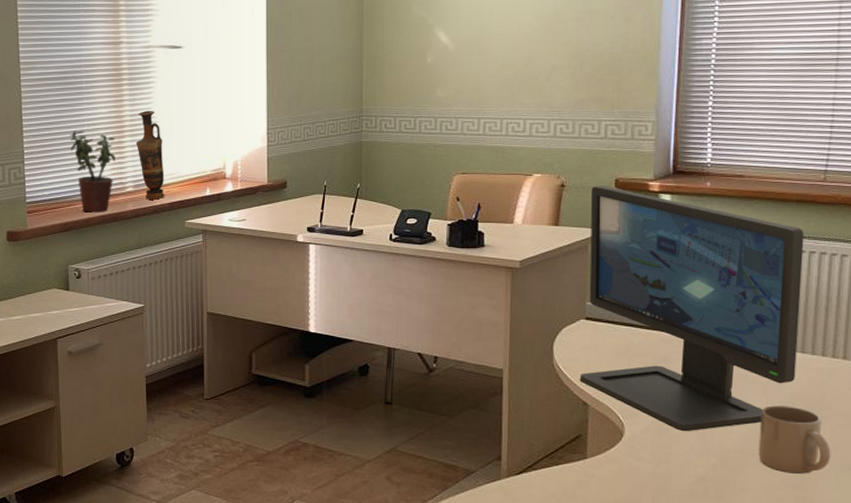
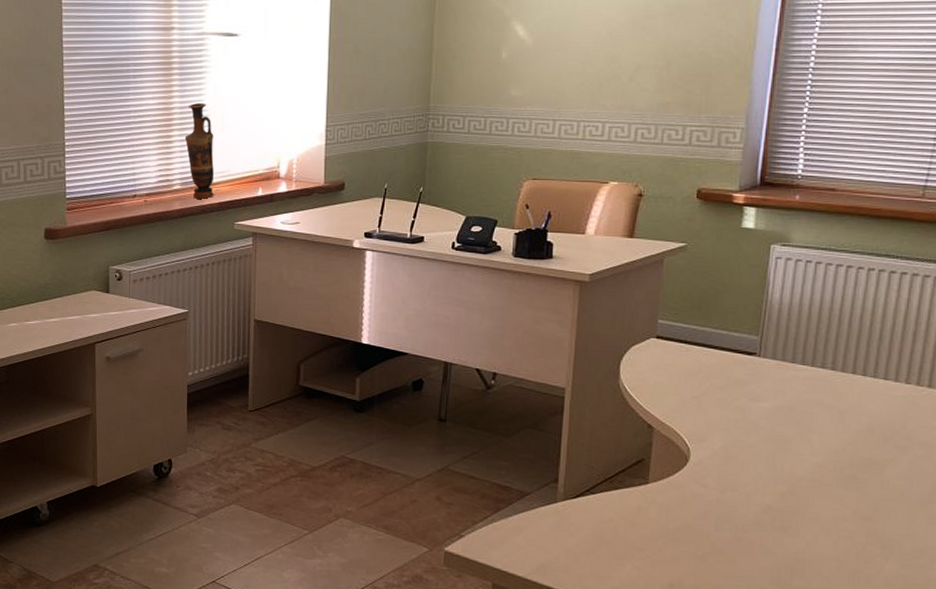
potted plant: present [70,130,115,214] -> none [114,122,163,212]
computer monitor: present [579,186,804,431] -> none [645,196,896,458]
mug: present [758,405,831,474] -> none [830,434,908,506]

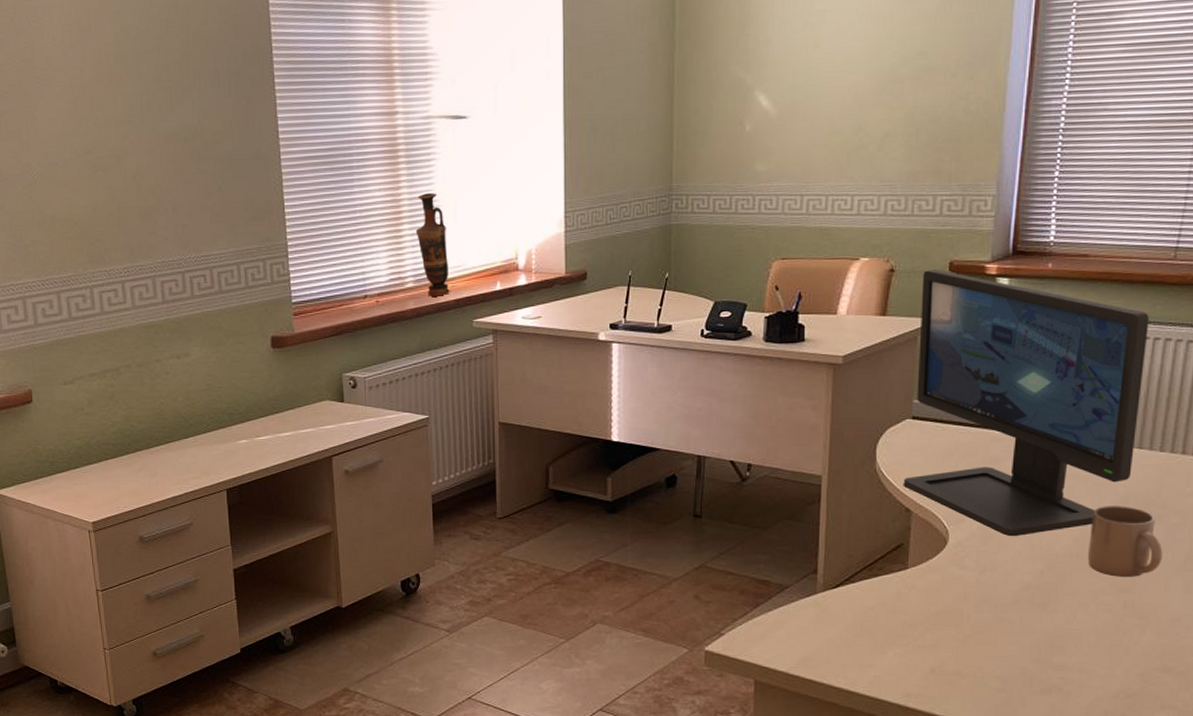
computer monitor: none [645,196,896,458] -> present [903,270,1149,536]
mug: none [830,434,908,506] -> present [1087,506,1163,577]

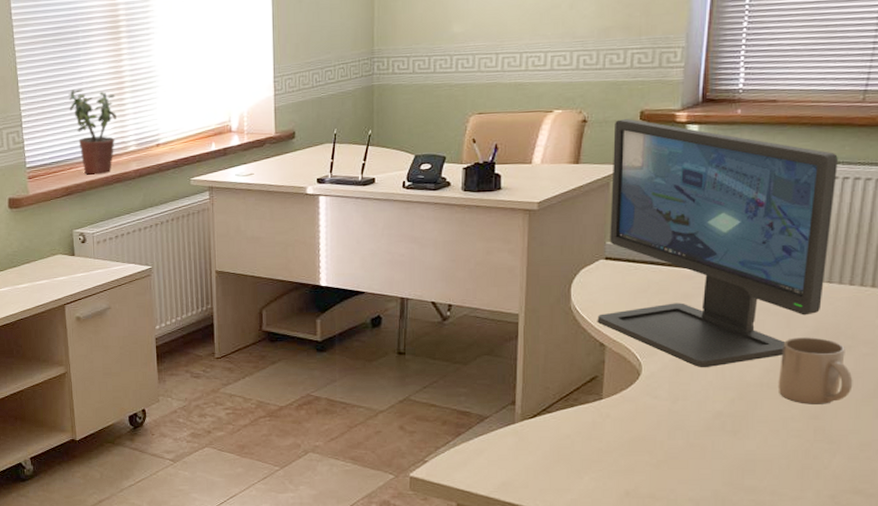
potted plant: none [340,217,393,314] -> present [68,89,116,176]
vase: present [415,193,450,298] -> none [137,64,169,159]

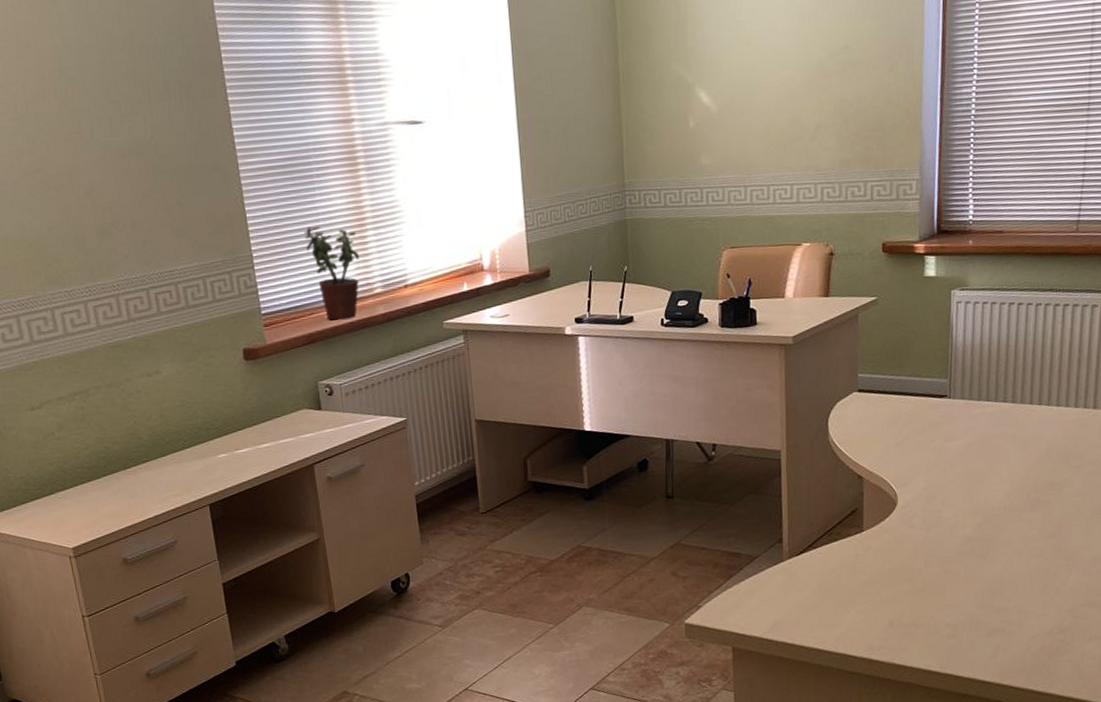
computer monitor: present [597,119,838,367] -> none [854,251,1059,494]
mug: present [778,337,853,404] -> none [1018,459,1083,524]

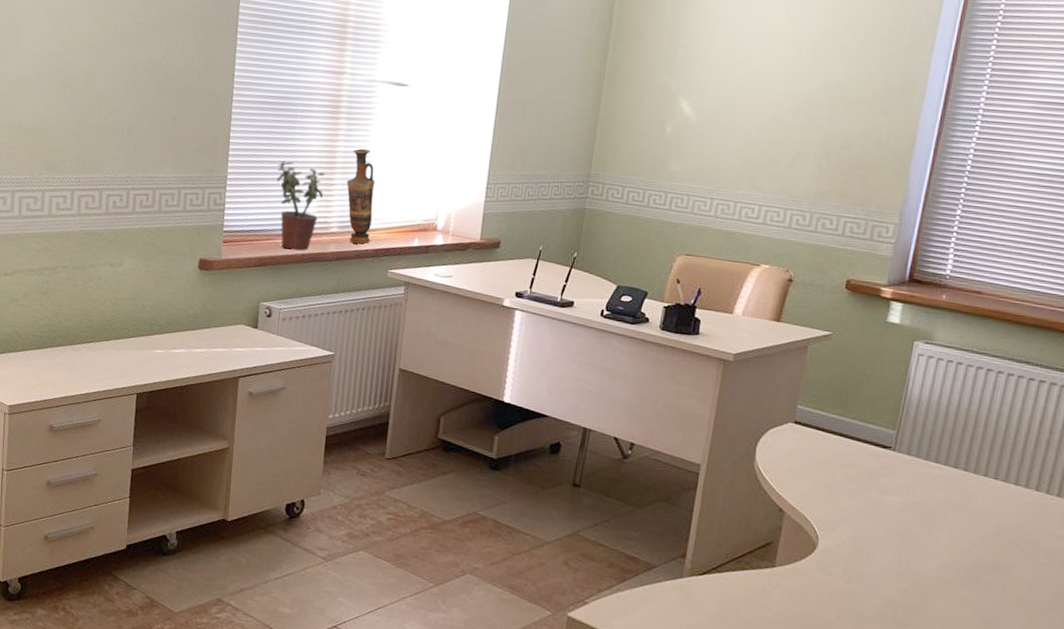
vase: none [379,198,418,301] -> present [346,149,375,245]

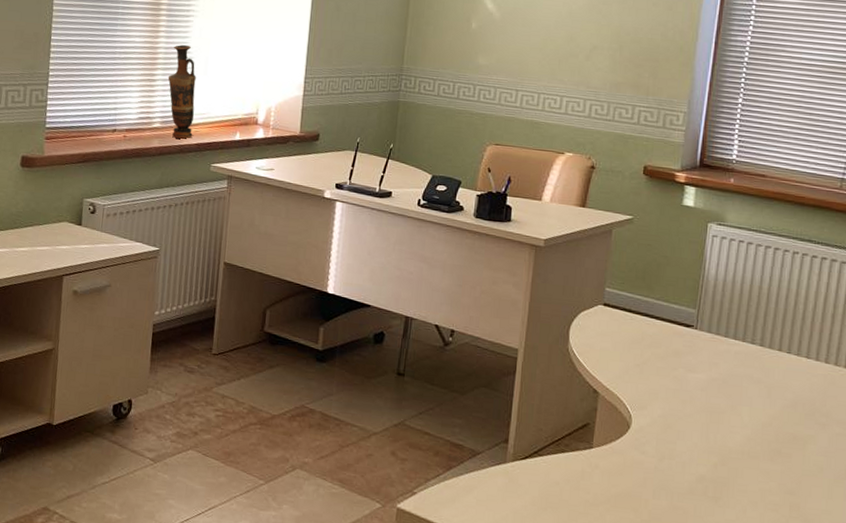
potted plant: present [276,161,325,252] -> none [98,57,147,147]

